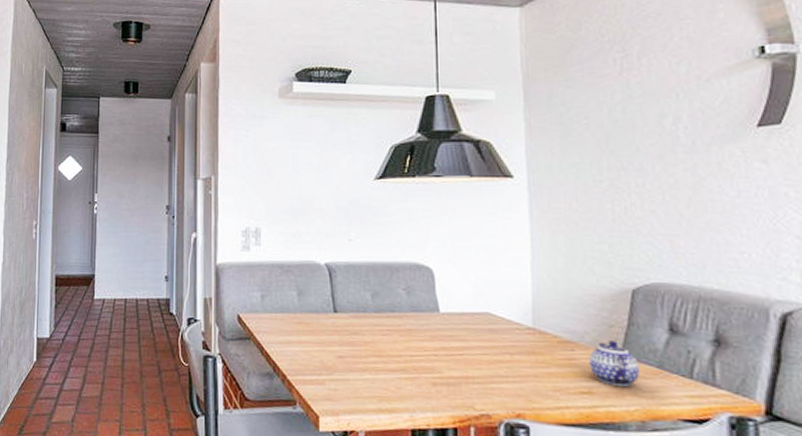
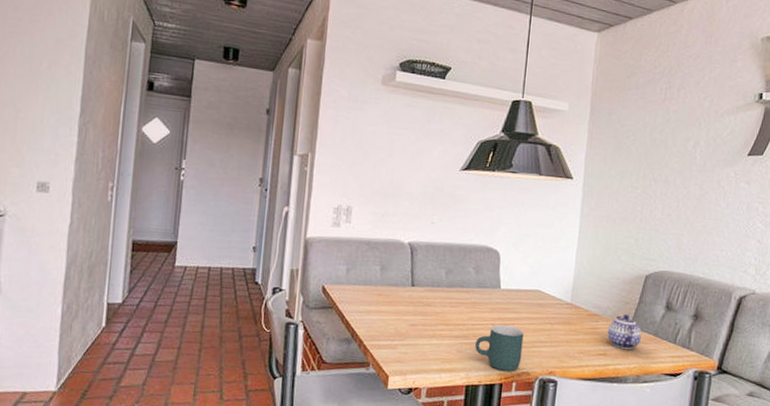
mug: none [417,355,478,414] -> present [475,325,524,372]

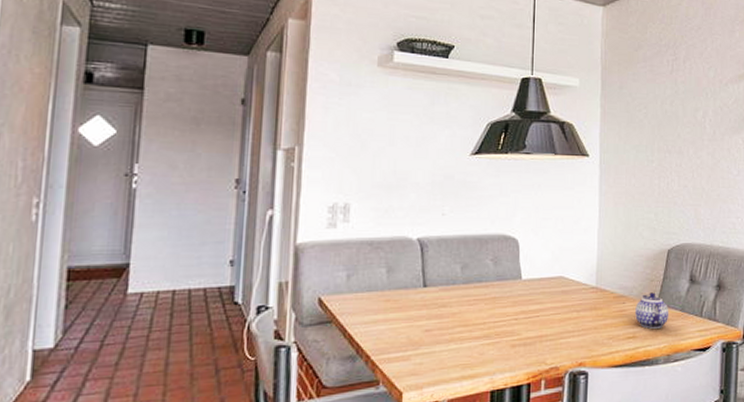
mug: present [475,325,524,372] -> none [498,318,550,370]

